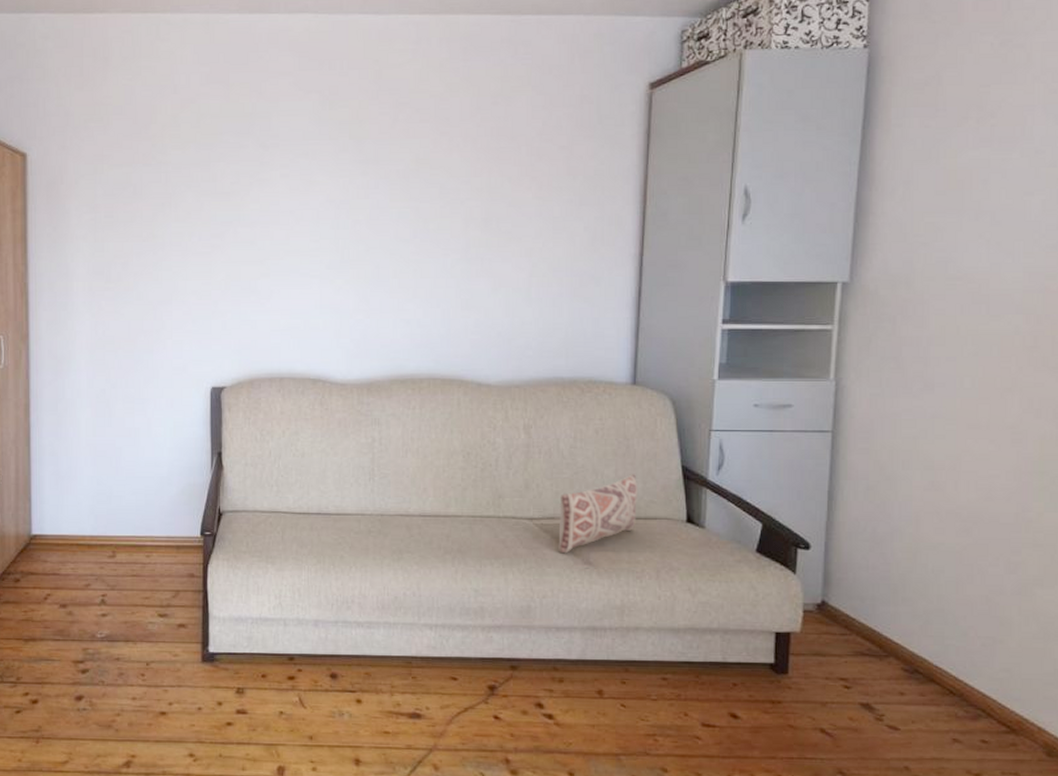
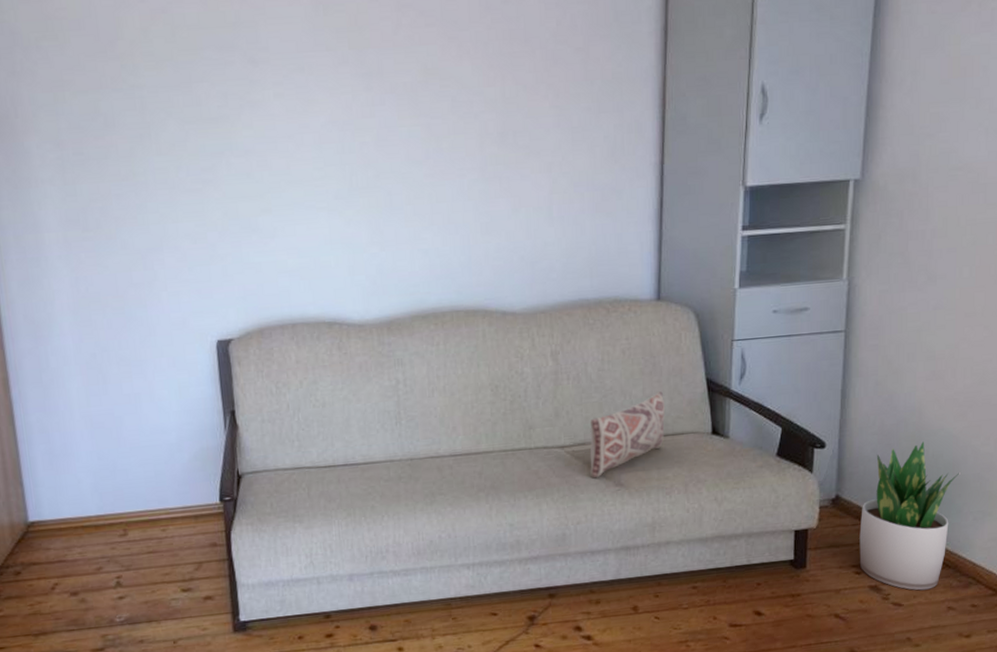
planter: none [848,554,964,716] -> present [859,441,959,591]

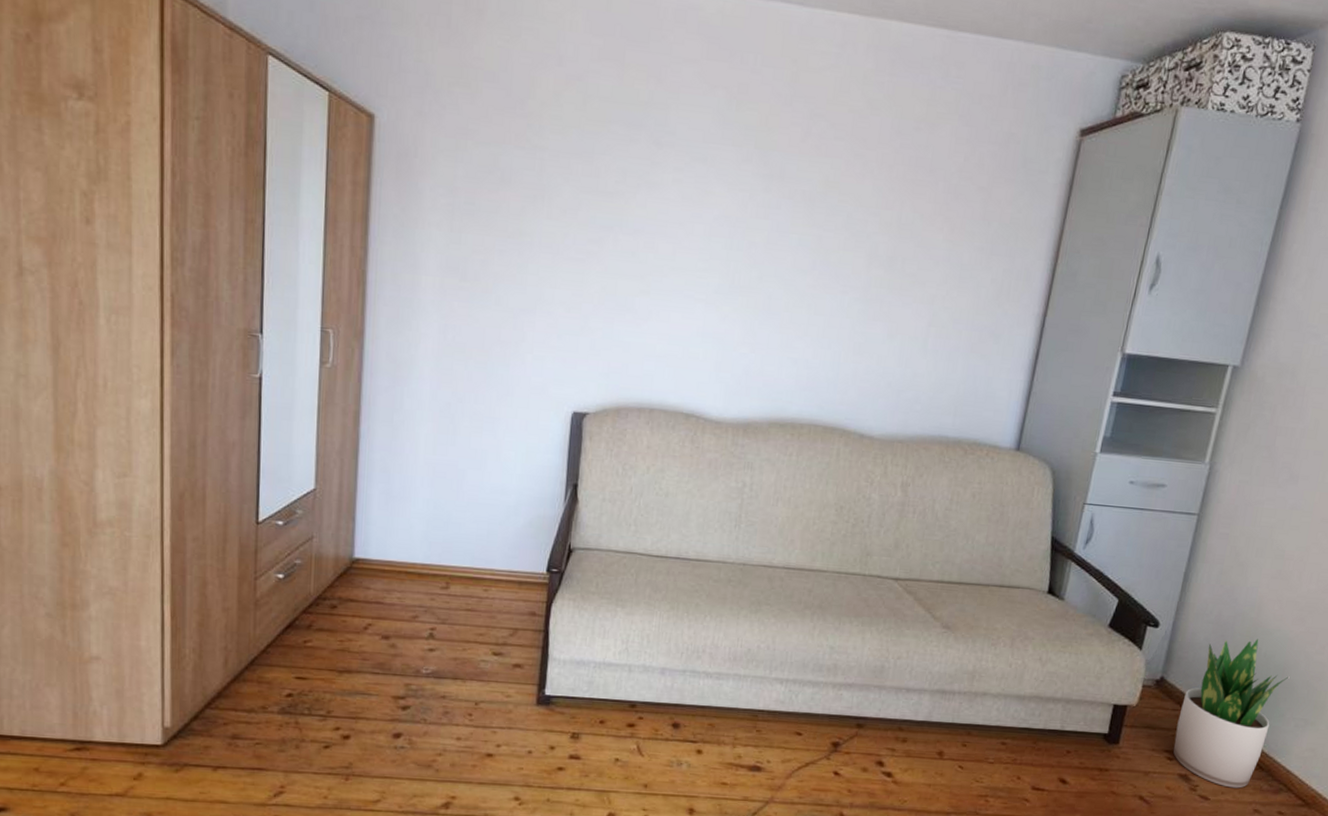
pillow: present [590,391,666,479] -> none [919,541,1007,617]

